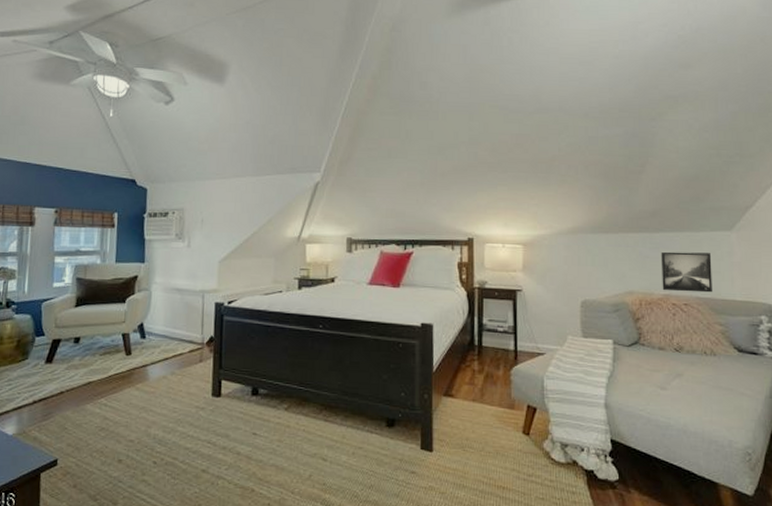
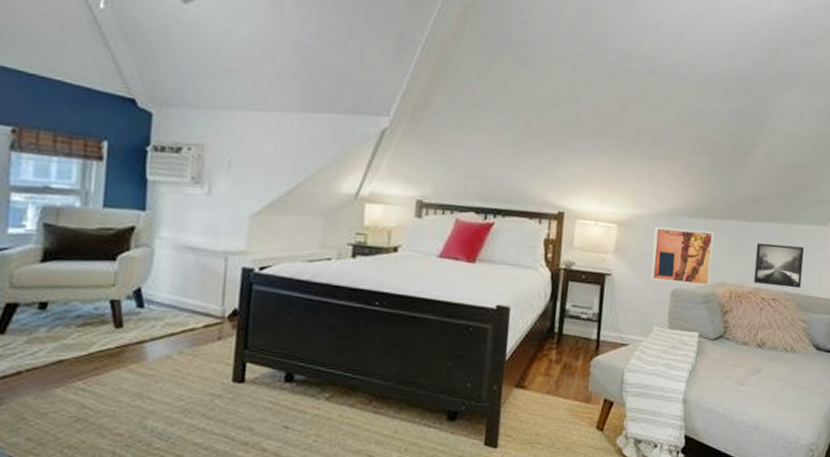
wall art: none [558,244,618,297] -> present [650,226,715,288]

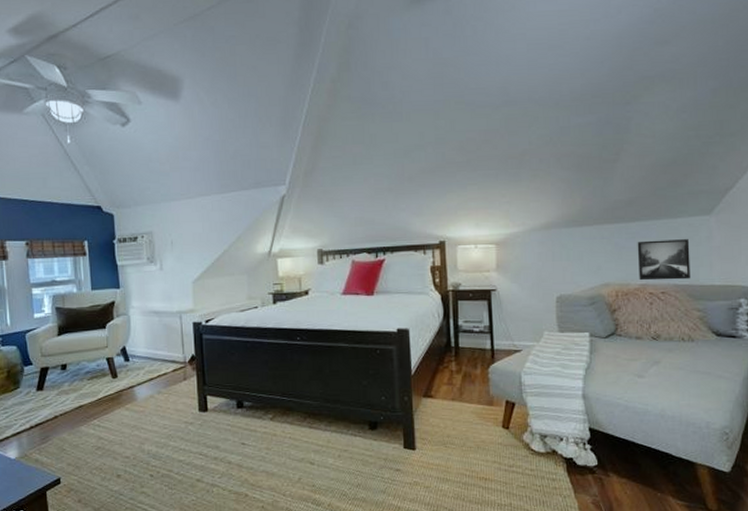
wall art: present [650,226,715,288] -> none [532,237,594,291]

